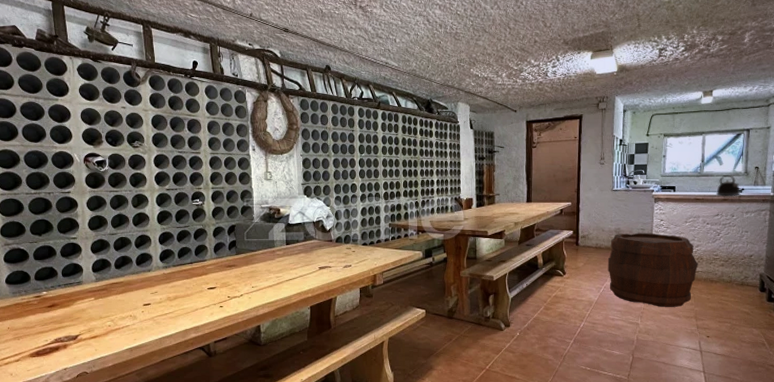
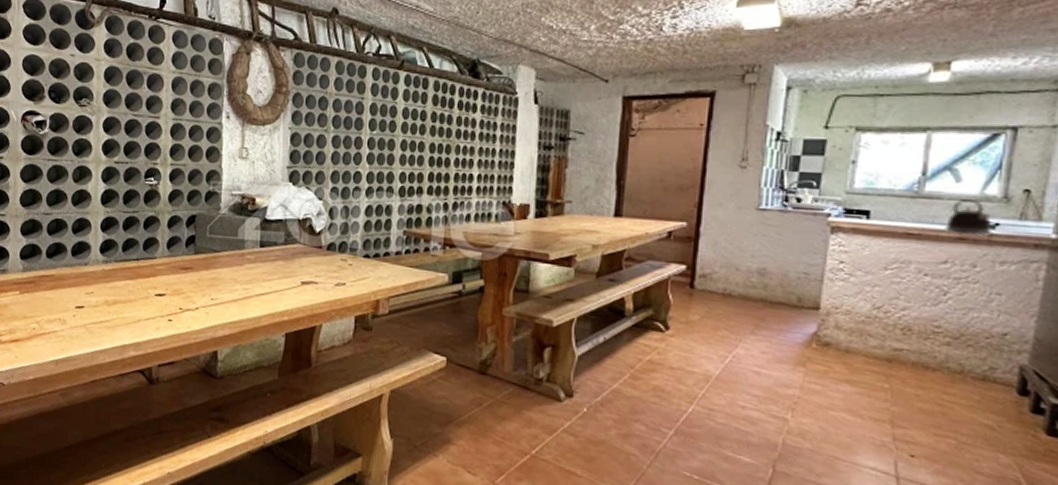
wooden barrel: present [607,232,698,307] -> none [740,276,903,402]

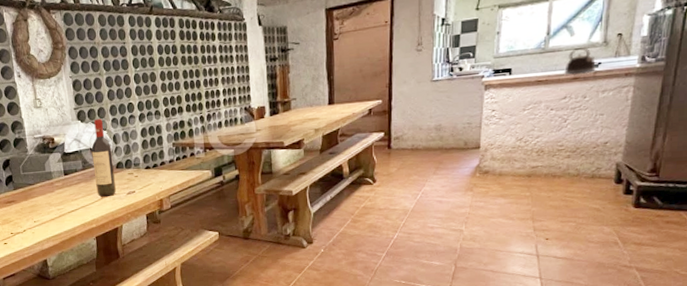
wine bottle: none [297,184,325,284] -> present [91,118,117,197]

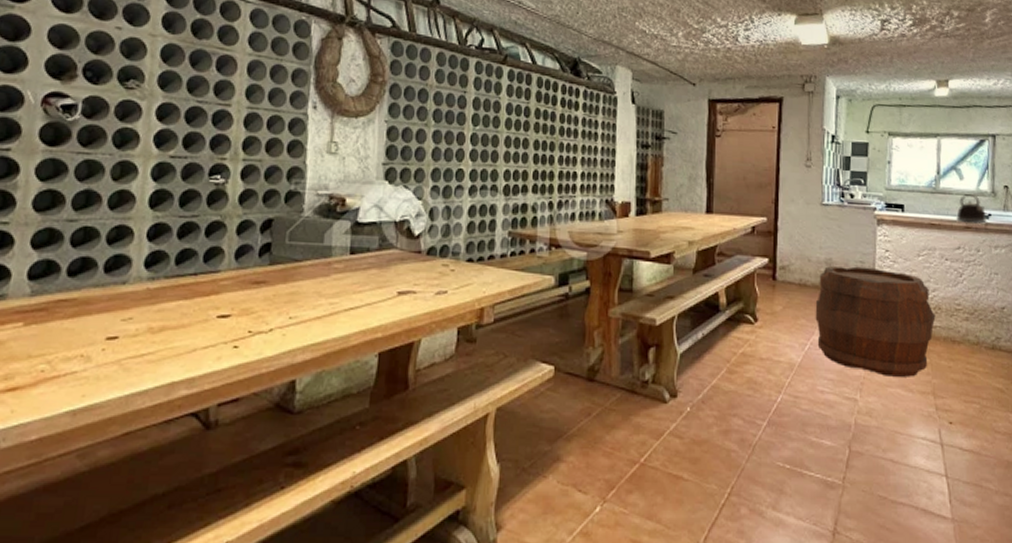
wine bottle: present [91,118,117,197] -> none [392,182,425,294]
wooden barrel: none [426,126,538,210] -> present [815,266,936,377]

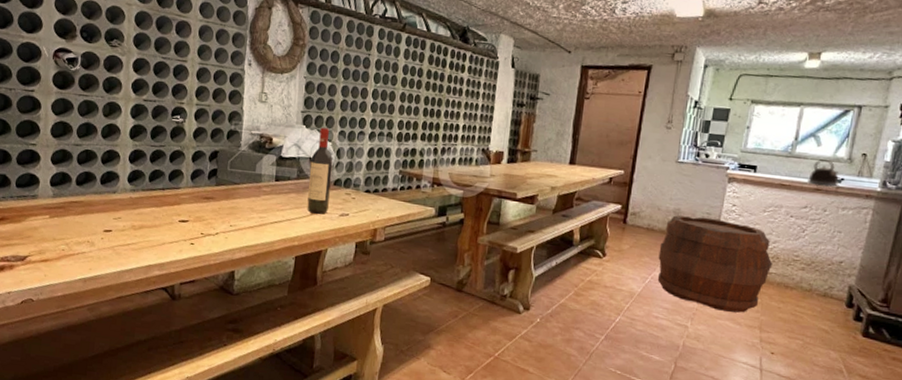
wine bottle: none [392,182,425,294] -> present [307,127,333,214]

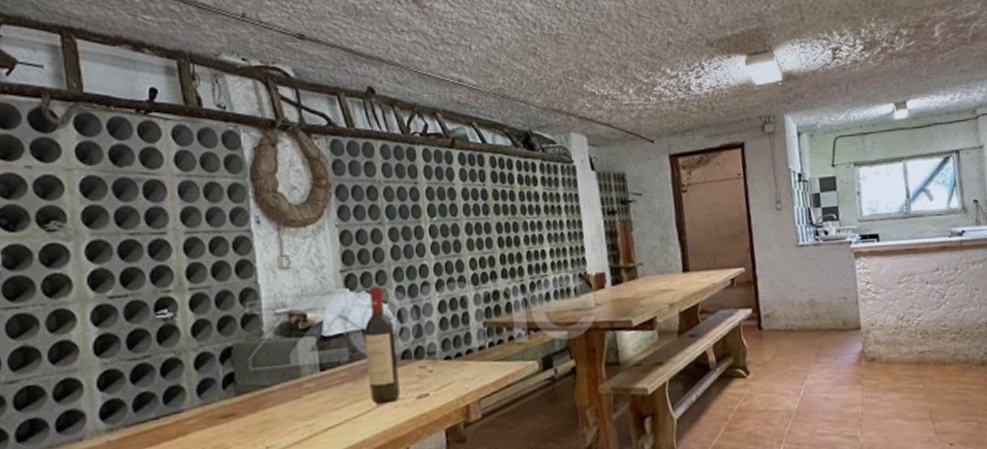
wooden barrel: present [657,215,773,313] -> none [804,302,924,409]
kettle: present [807,158,839,187] -> none [931,212,961,244]

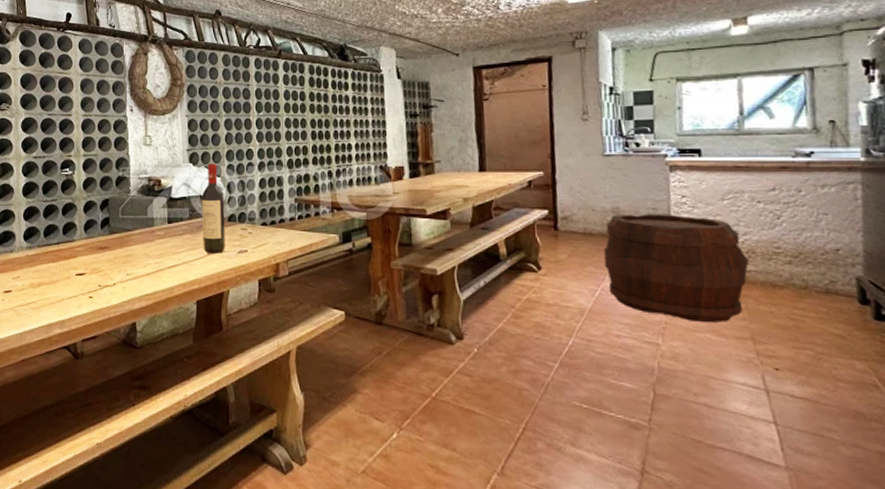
wooden barrel: none [804,302,924,409] -> present [603,213,750,322]

